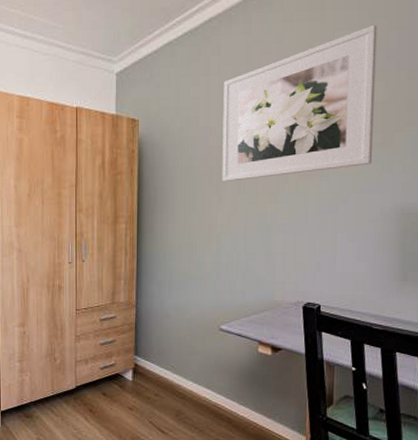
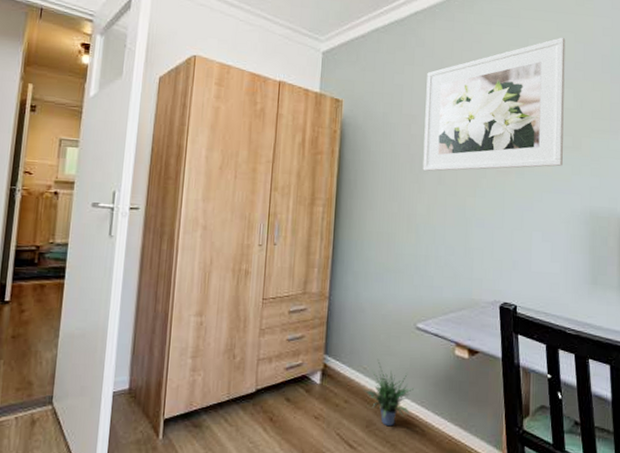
potted plant: none [171,357,219,416] -> present [363,358,414,427]

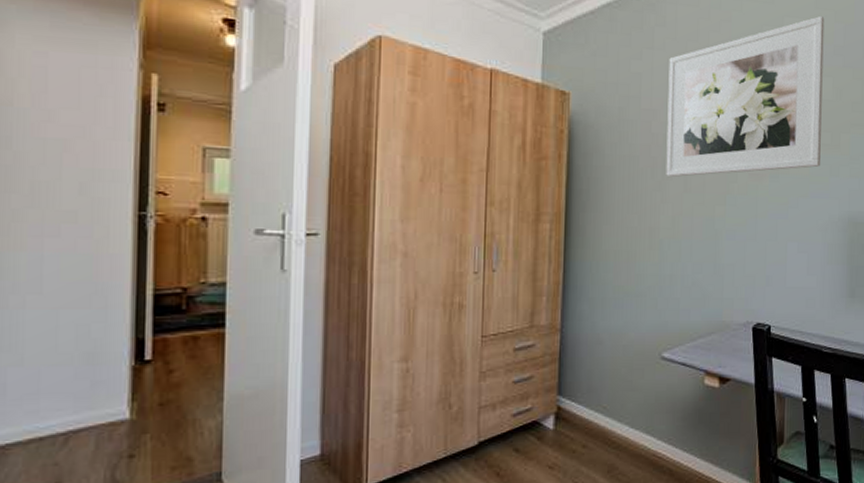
potted plant: present [363,358,414,427] -> none [603,395,660,470]

